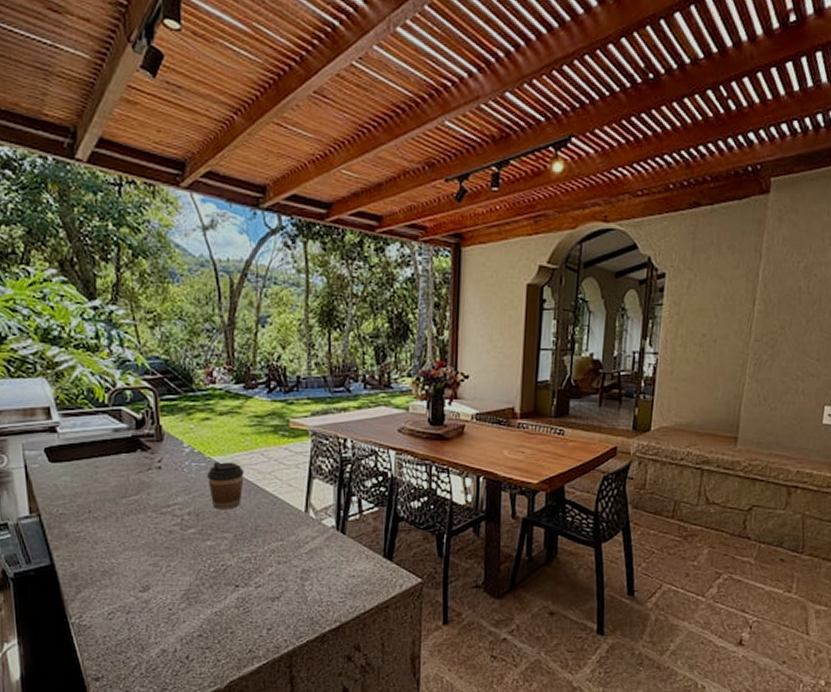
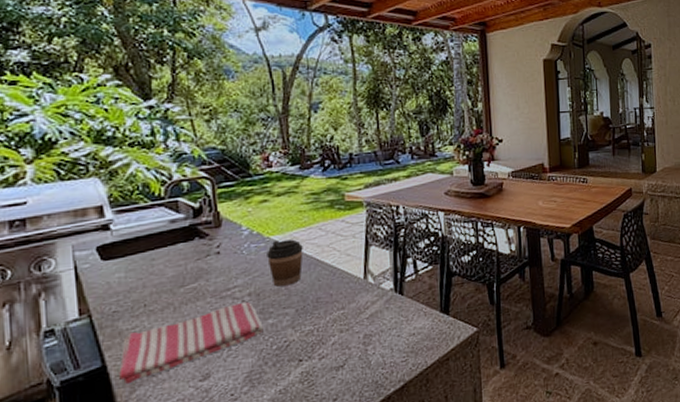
dish towel: none [66,520,202,585] -> present [119,301,264,385]

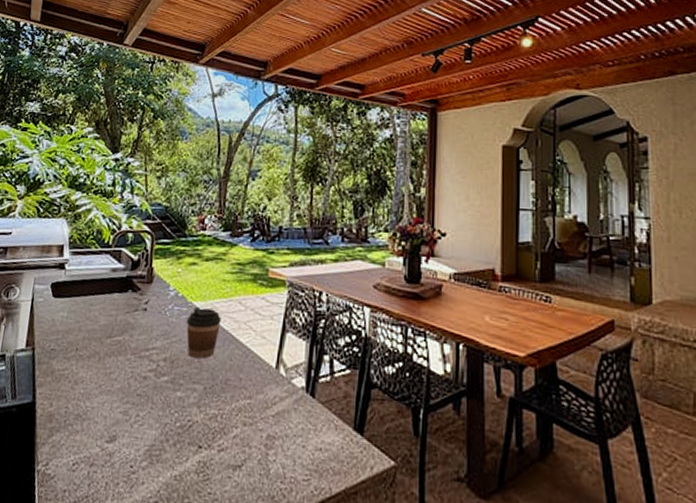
dish towel: present [119,301,264,385] -> none [43,366,172,427]

